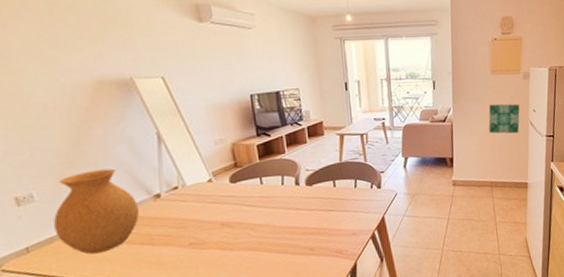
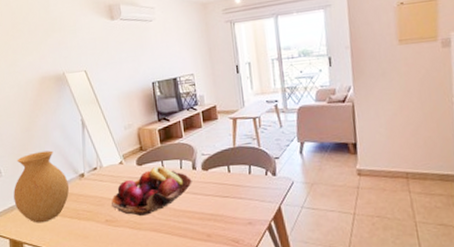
fruit basket: none [197,182,295,236] -> present [111,165,192,216]
wall art: present [488,103,520,134] -> none [398,77,441,115]

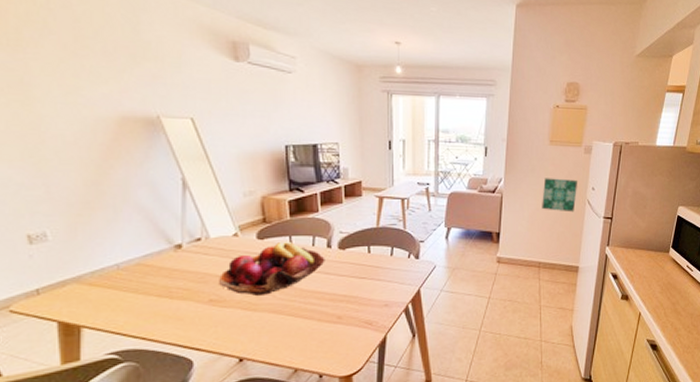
vase: present [14,150,69,223] -> none [67,213,157,303]
wall art: none [398,77,441,115] -> present [542,178,577,212]

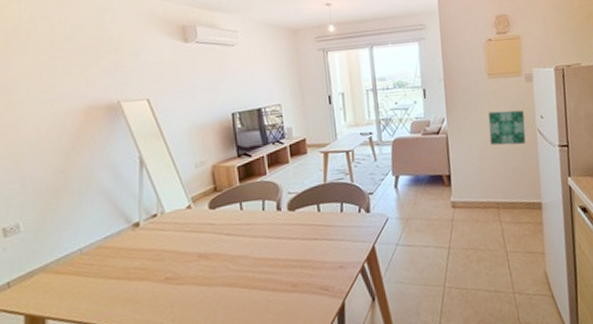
fruit basket: present [219,241,325,296] -> none [174,207,276,270]

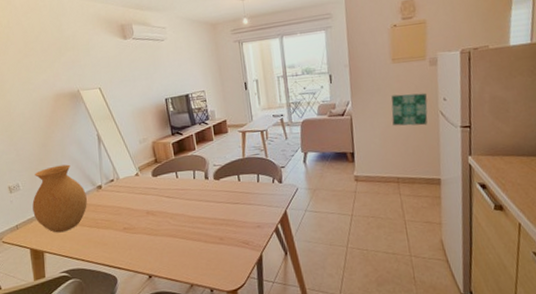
vase: none [36,196,117,291] -> present [32,164,87,233]

